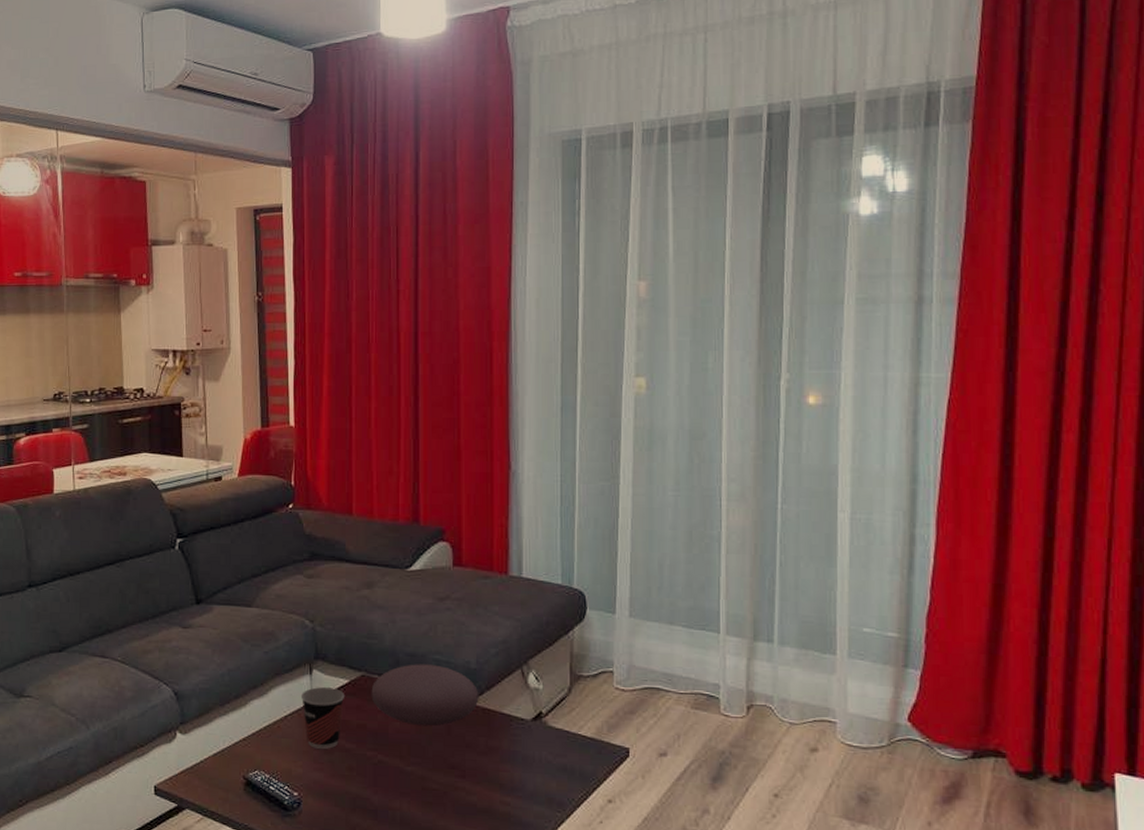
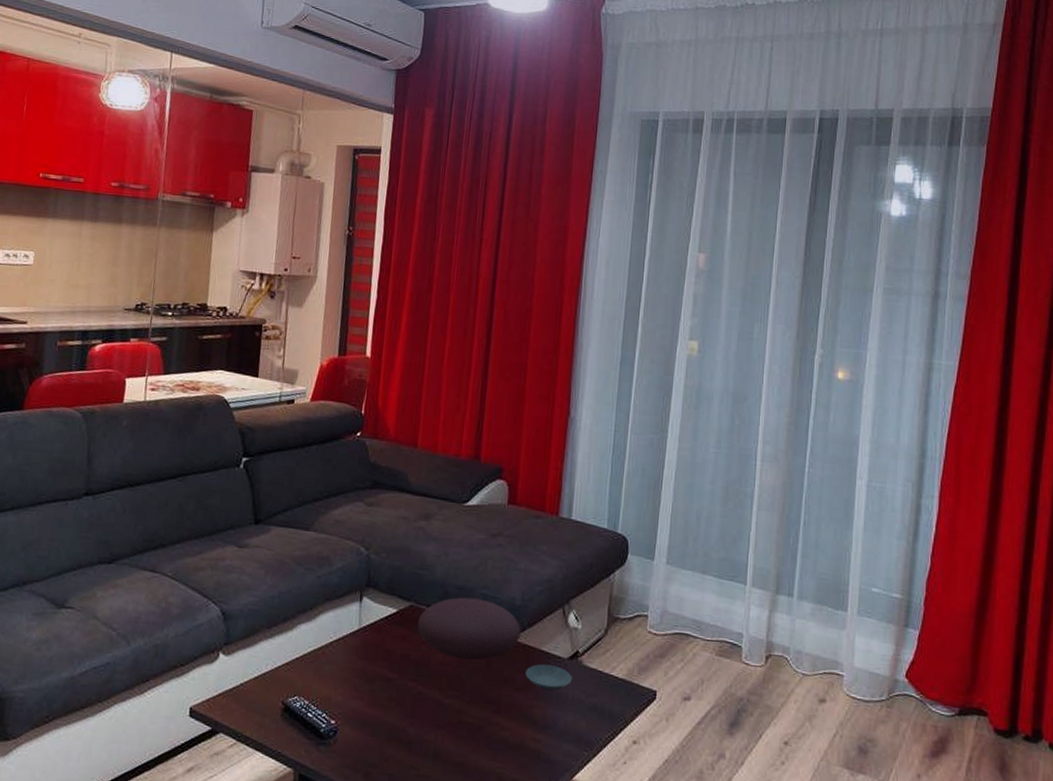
cup: present [300,687,344,749] -> none [348,614,391,678]
saucer: none [488,727,537,753] -> present [525,664,572,691]

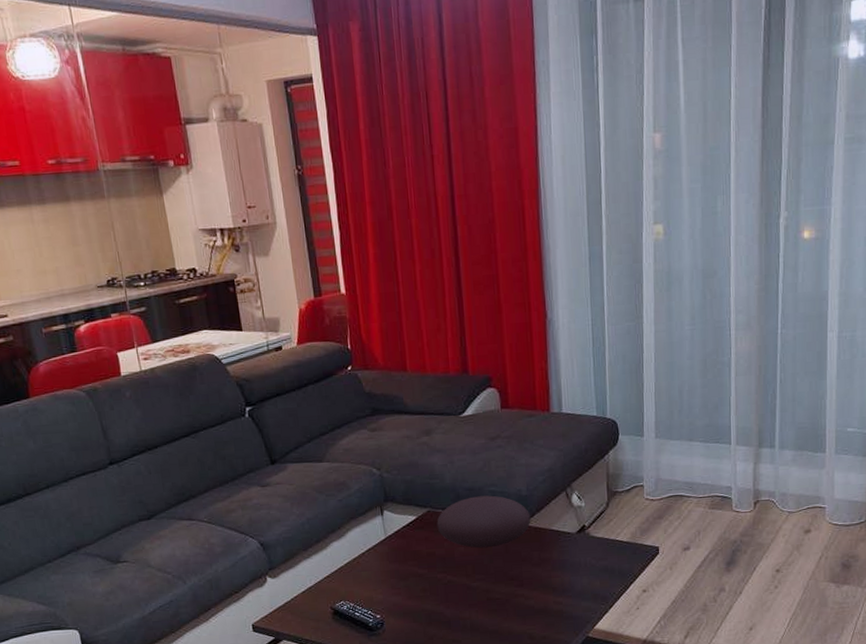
saucer: present [525,664,572,691] -> none [540,540,582,562]

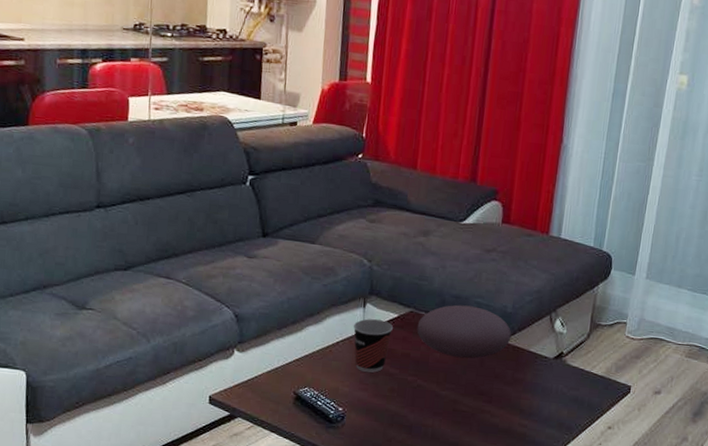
cup: none [374,524,414,577] -> present [353,318,393,373]

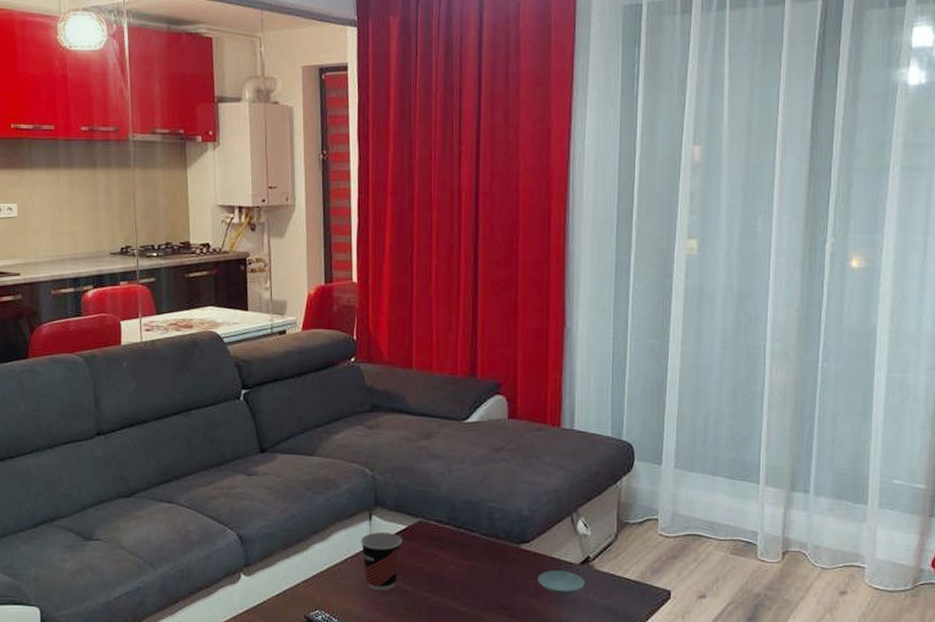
decorative bowl: present [417,304,512,359] -> none [427,511,531,570]
saucer: none [515,363,556,385] -> present [538,570,584,595]

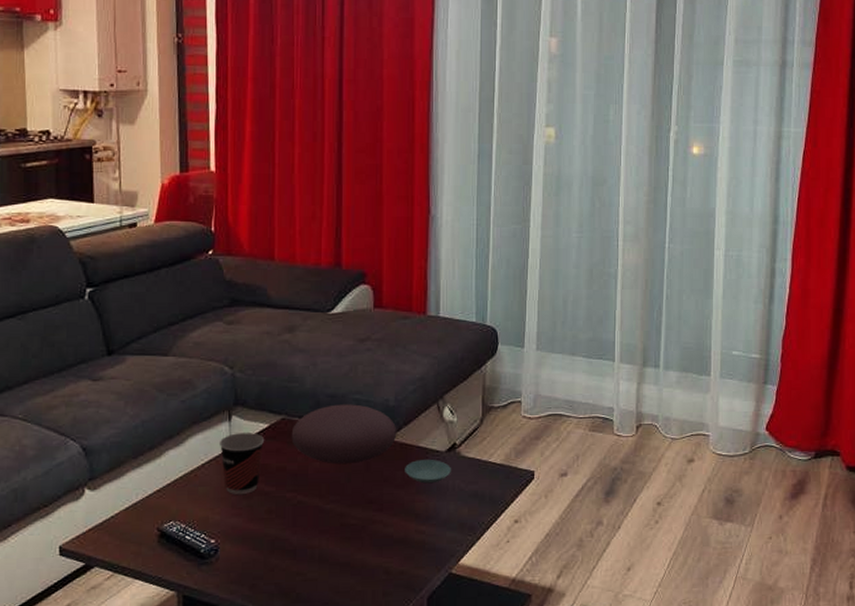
decorative bowl: none [427,511,531,570] -> present [291,404,397,465]

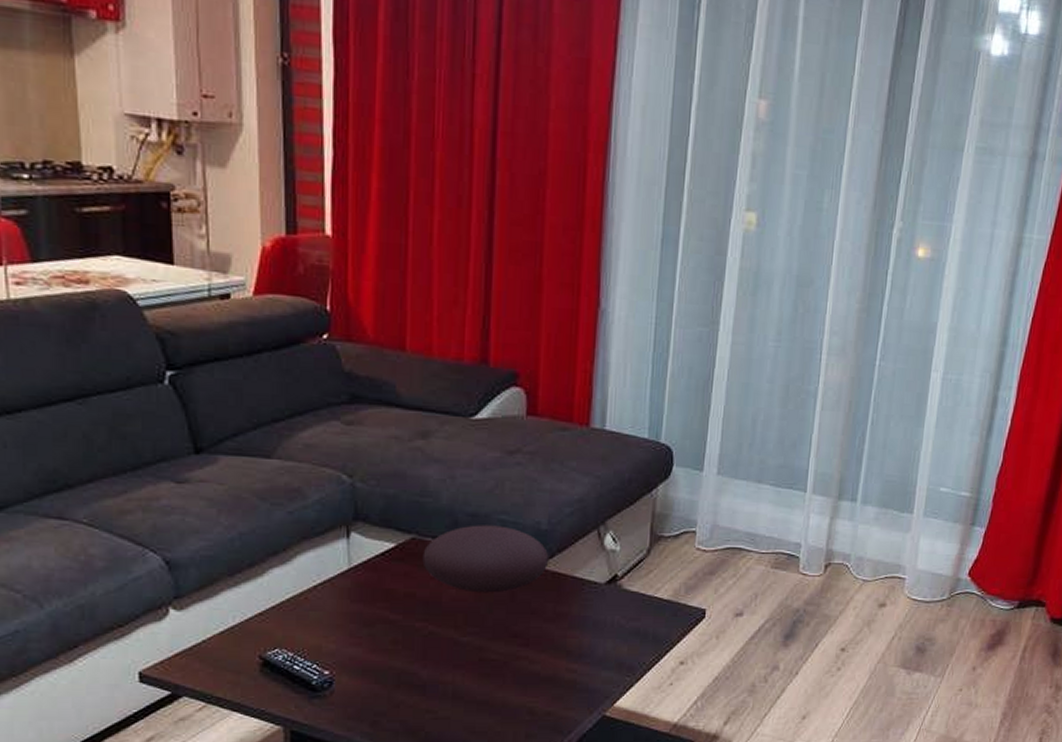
cup: present [218,433,264,494] -> none [334,552,389,621]
saucer: present [405,460,451,484] -> none [556,592,610,618]

